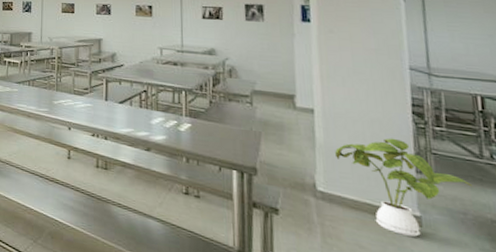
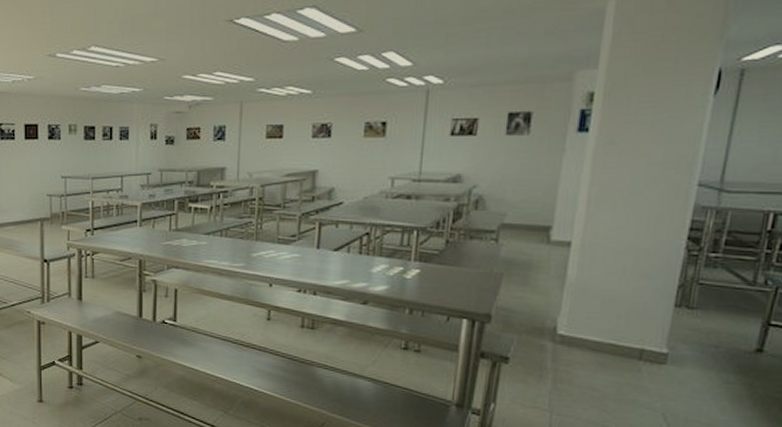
house plant: present [335,138,473,237] -> none [586,269,735,375]

